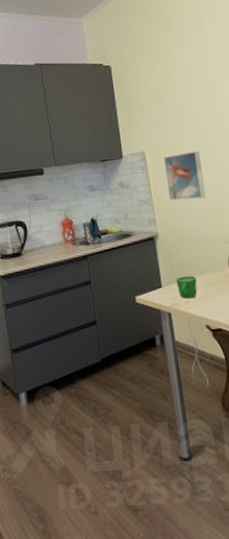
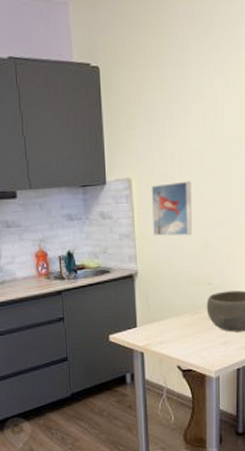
mug: present [176,275,198,299] -> none [152,316,173,340]

